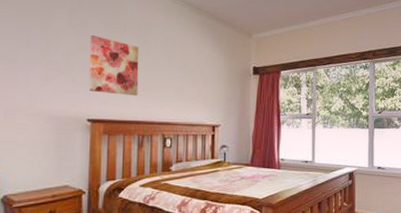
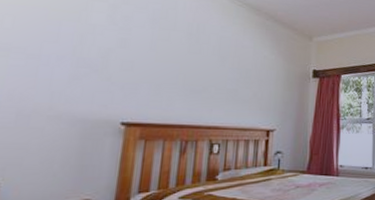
wall art: present [88,34,140,96] -> none [126,30,190,98]

